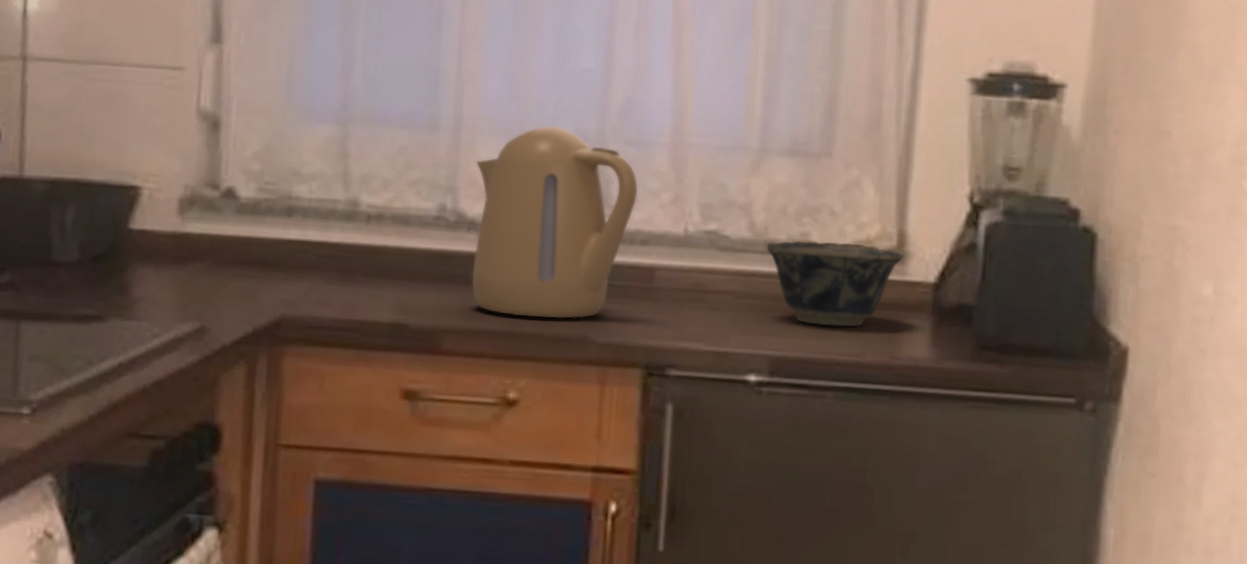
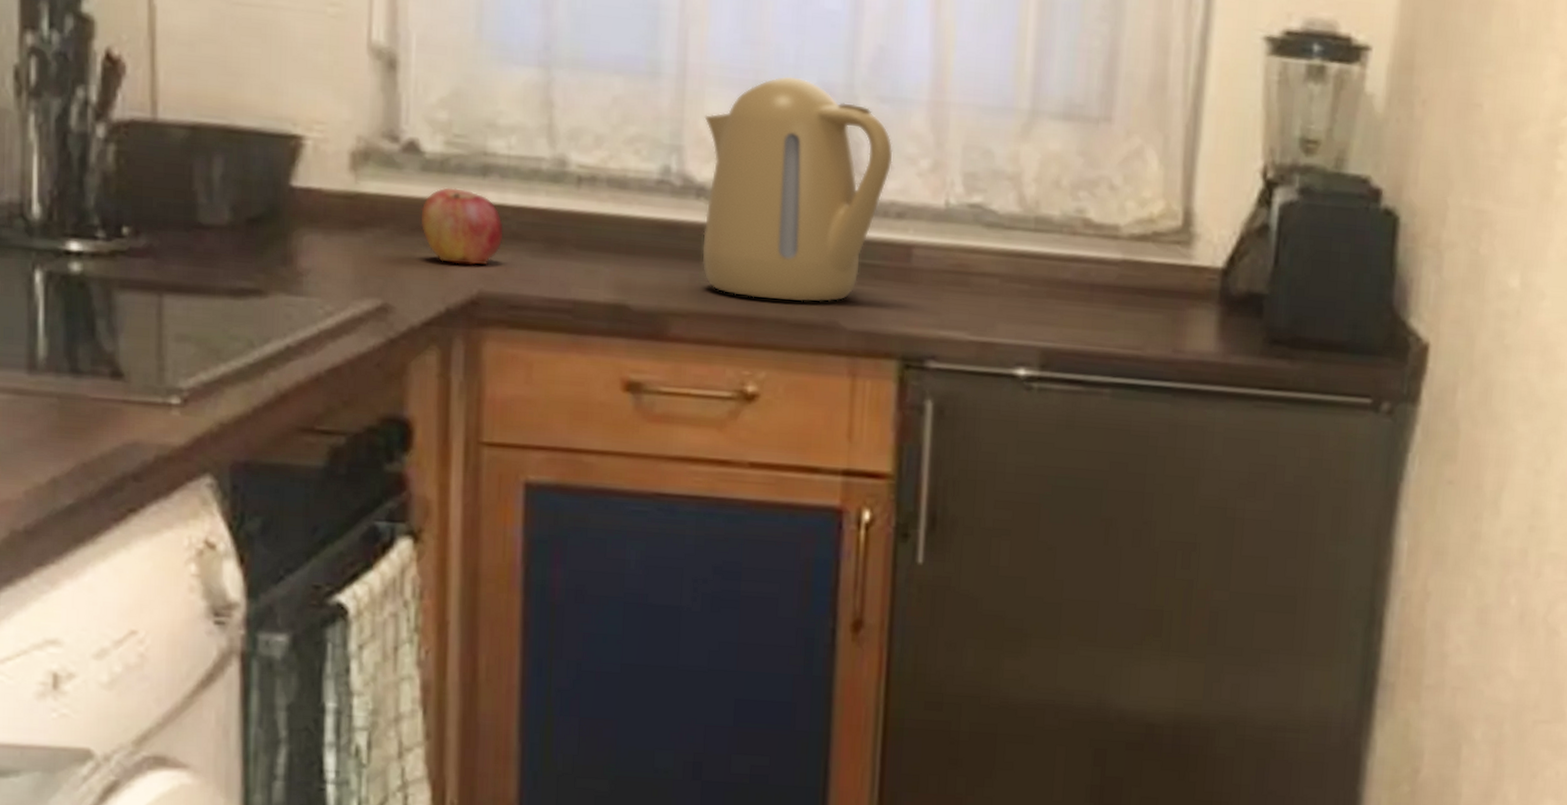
apple: none [234,226,304,292] -> present [420,187,504,265]
bowl: present [766,240,905,327] -> none [1037,217,1191,316]

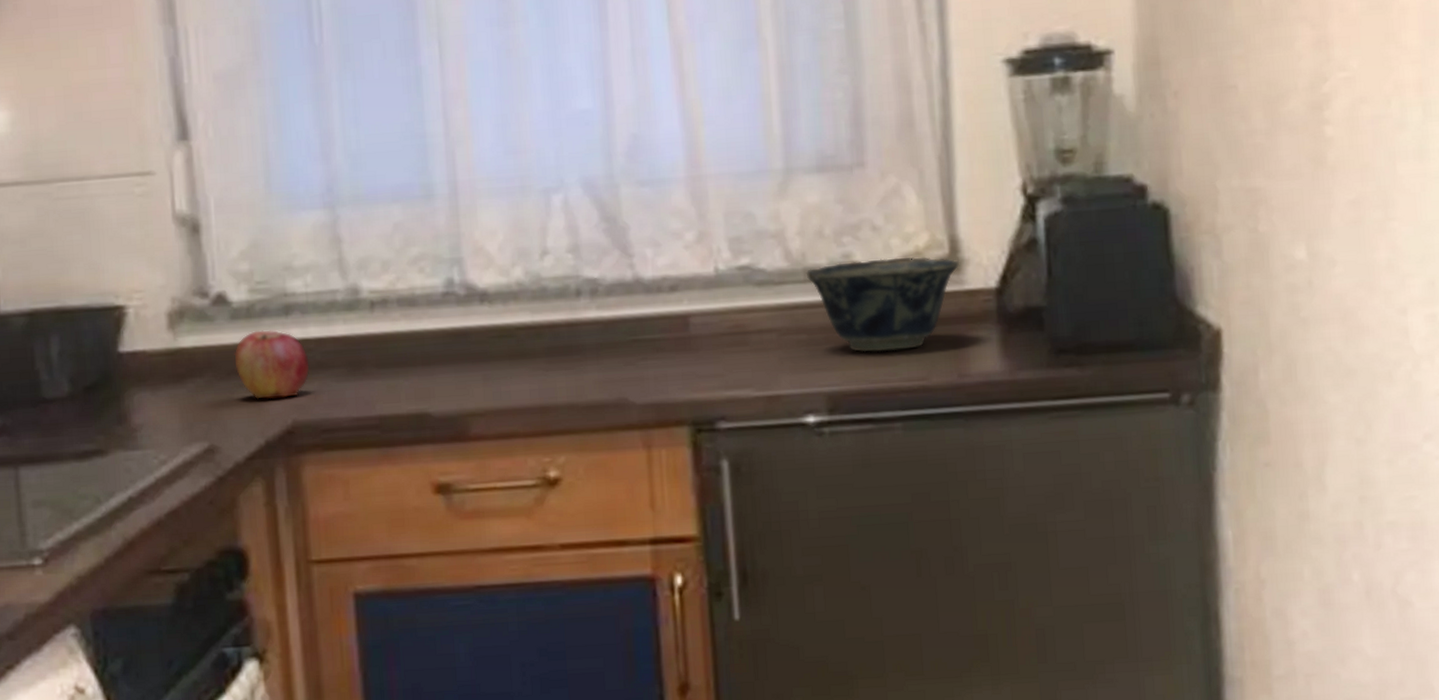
kettle: present [702,76,893,303] -> none [479,176,659,388]
bowl: none [1037,217,1191,316] -> present [806,257,960,353]

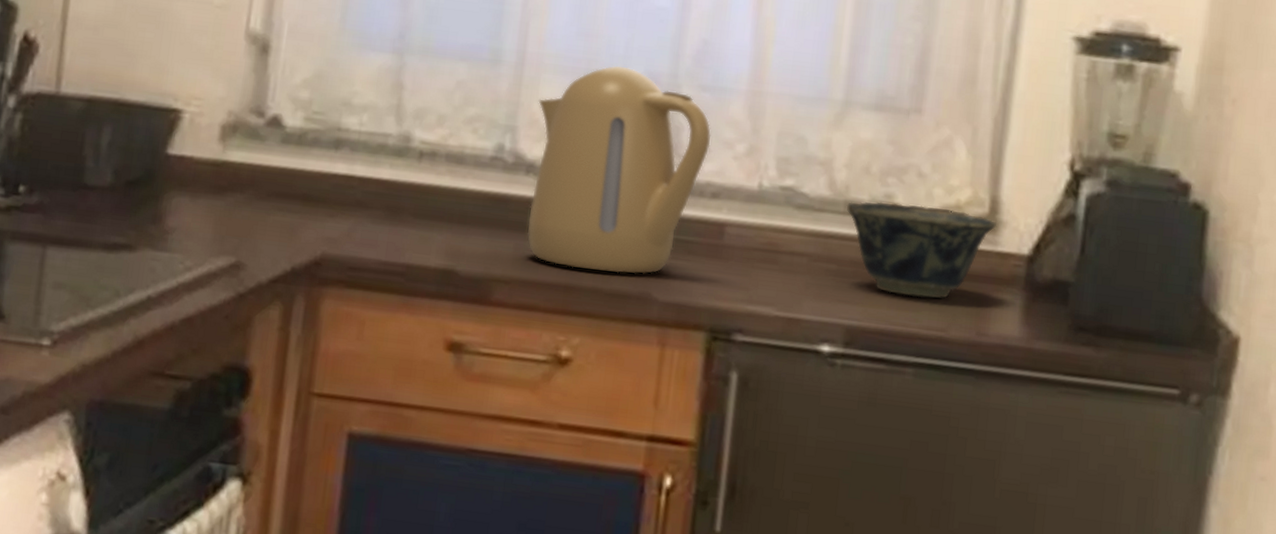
apple: present [234,330,310,399] -> none [276,158,350,229]
kettle: none [479,176,659,388] -> present [527,65,712,275]

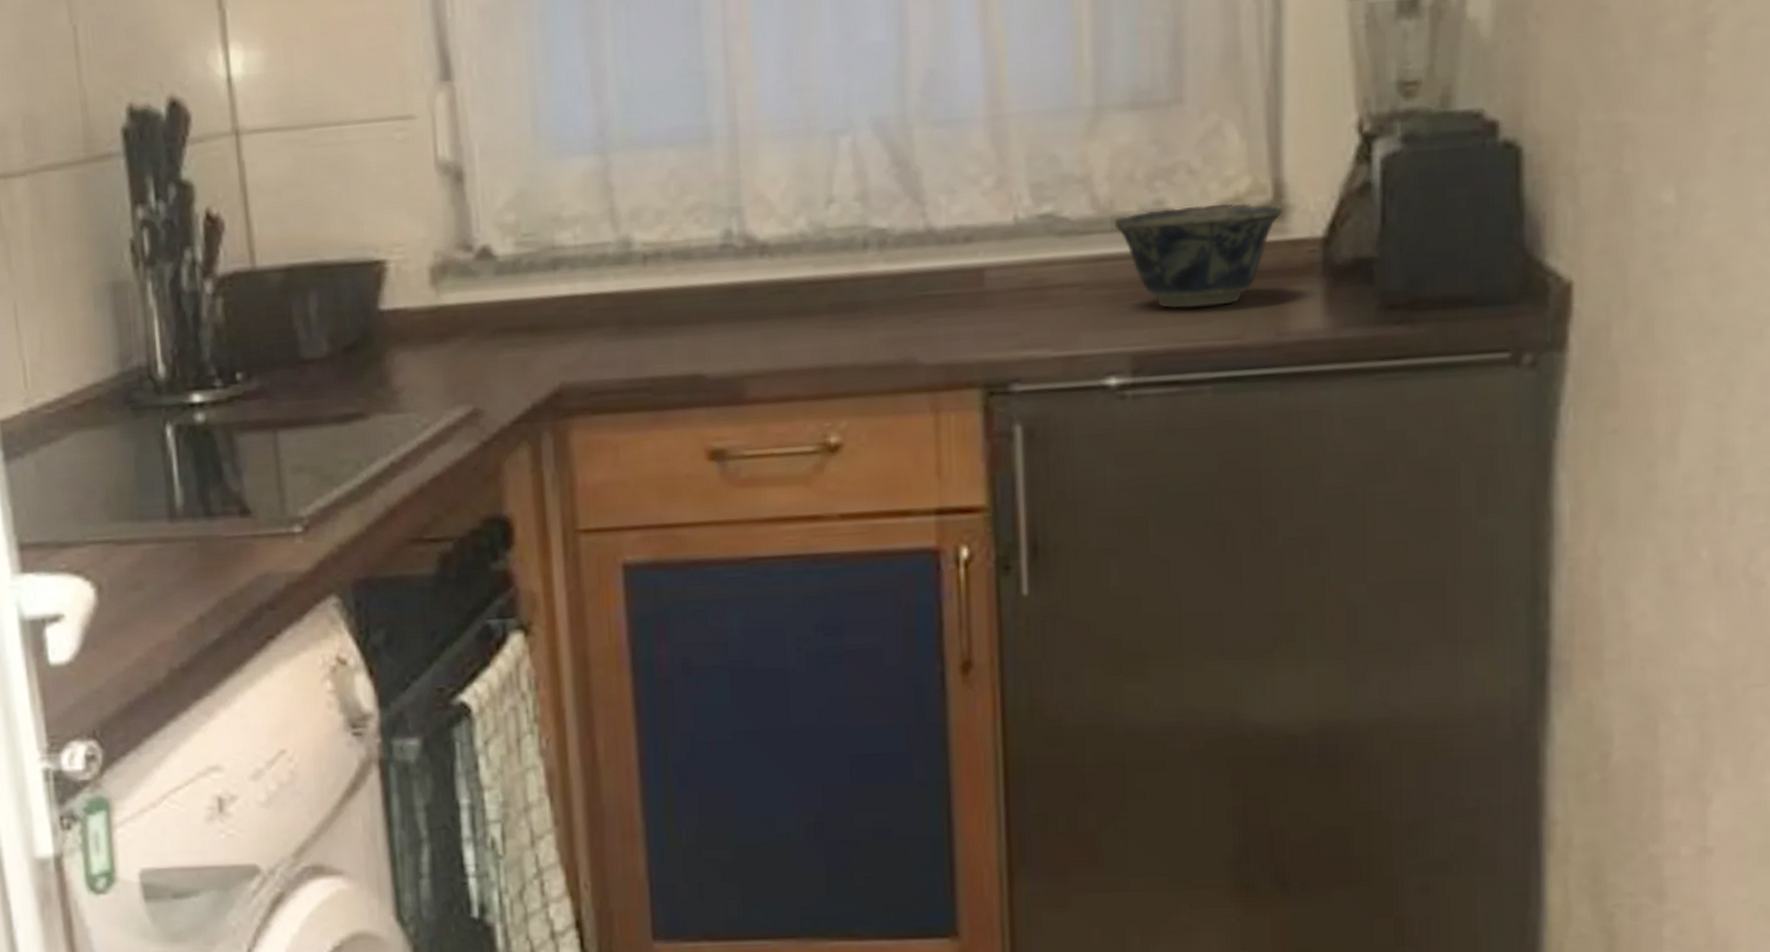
kettle: present [527,65,712,275] -> none [760,116,955,348]

